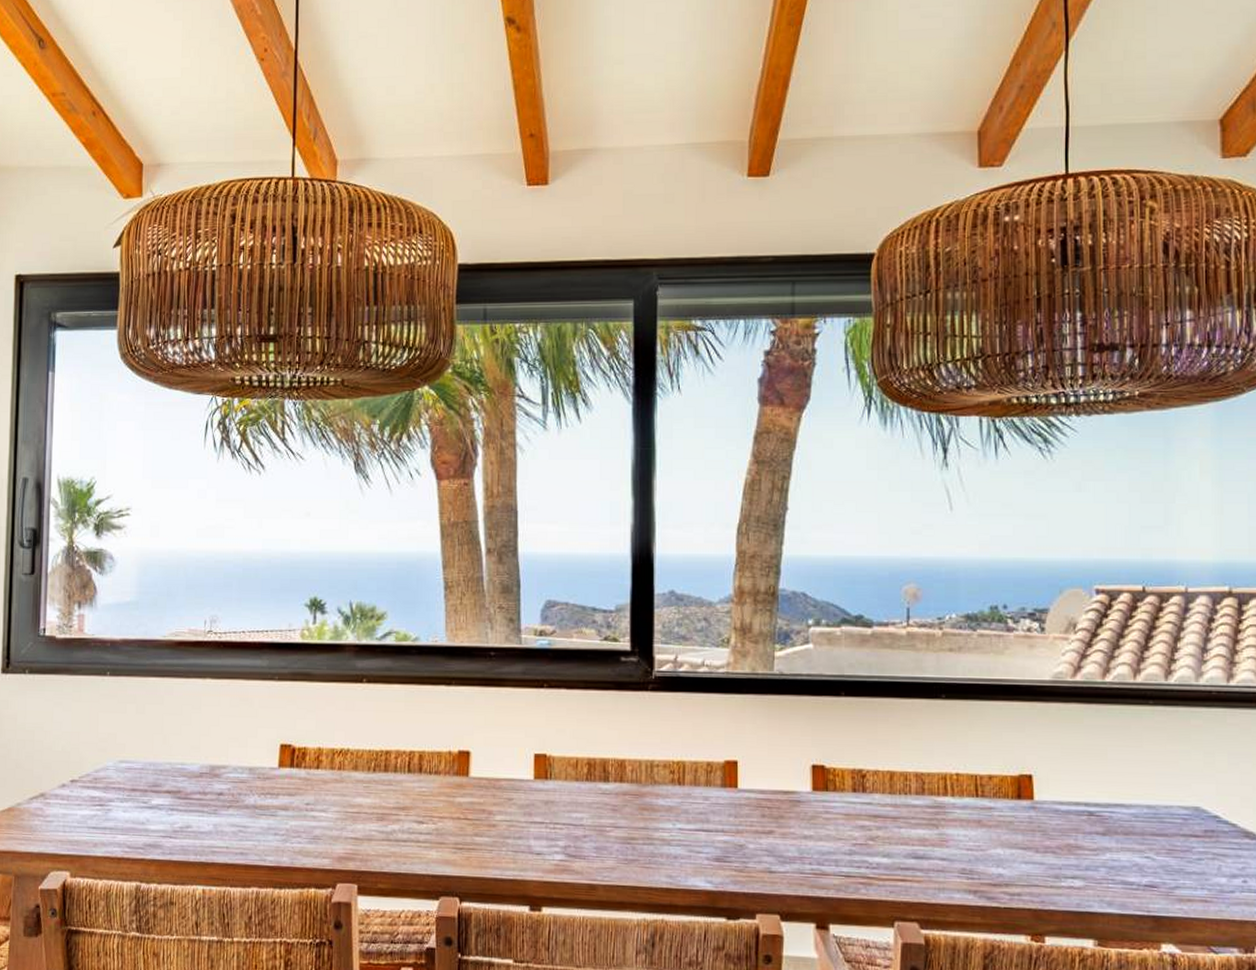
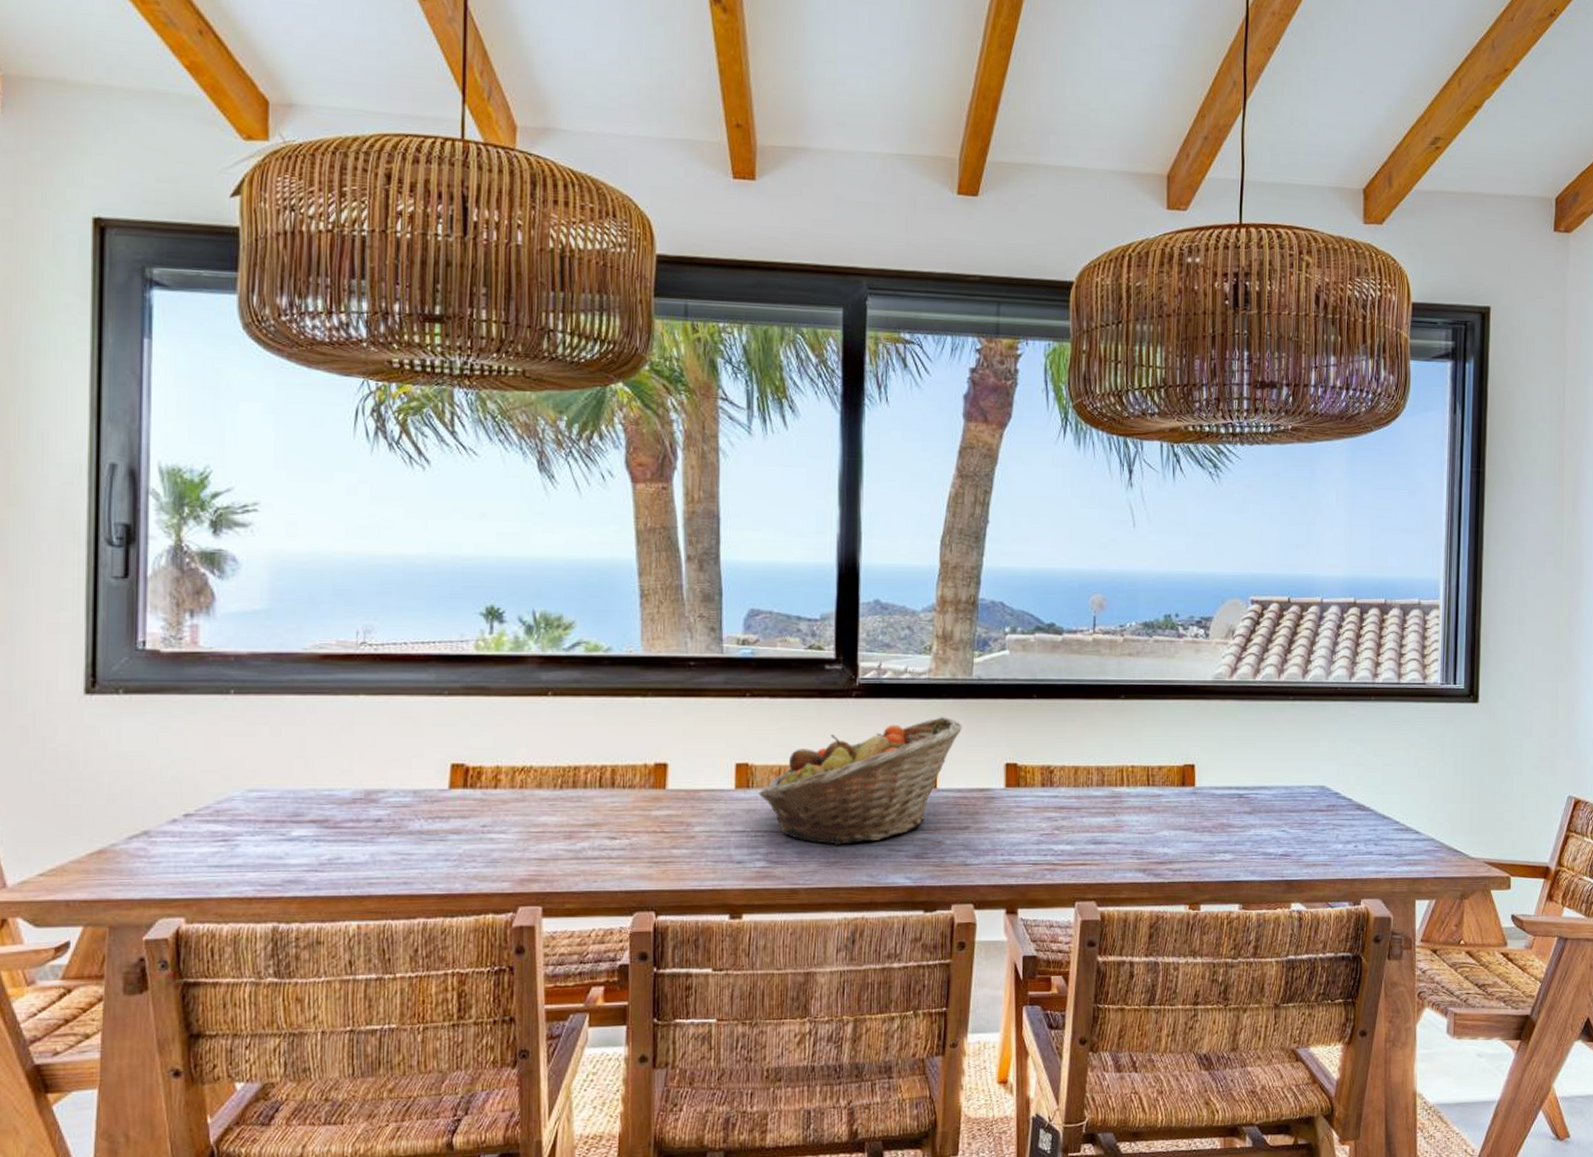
fruit basket: none [556,713,763,843] -> present [758,717,962,845]

